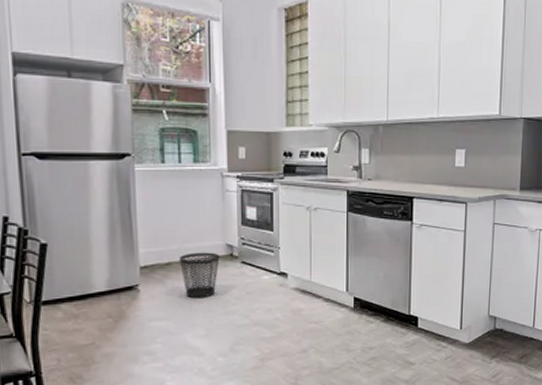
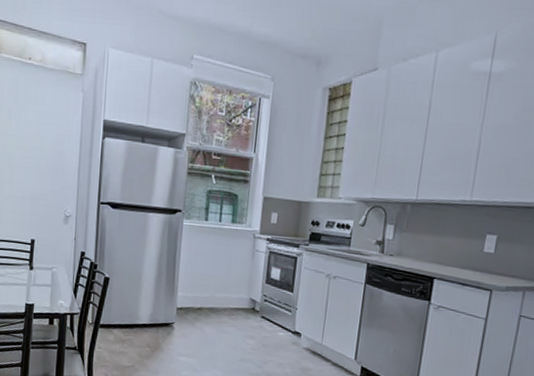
wastebasket: present [179,252,220,299] -> none [209,302,244,344]

